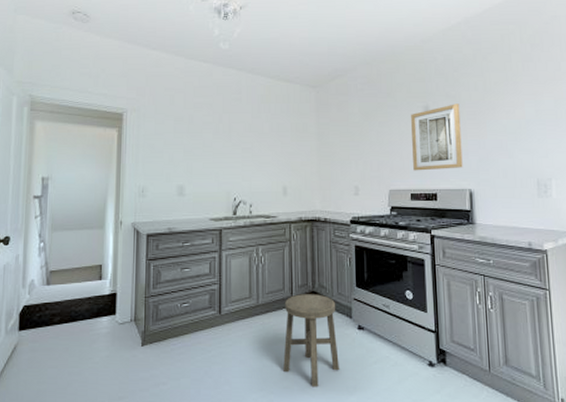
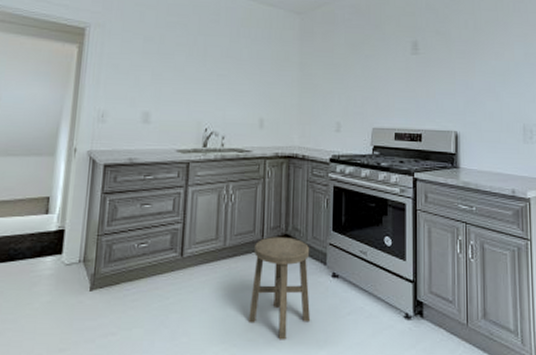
wall art: present [411,104,463,171] -> none [399,41,450,110]

